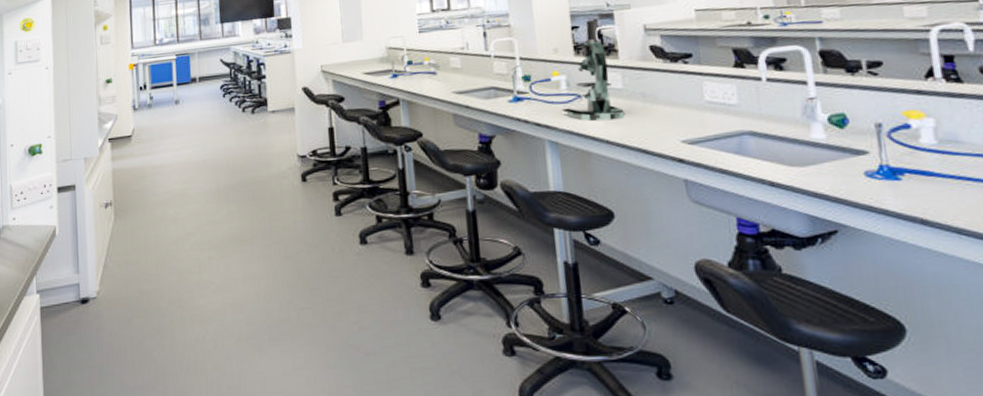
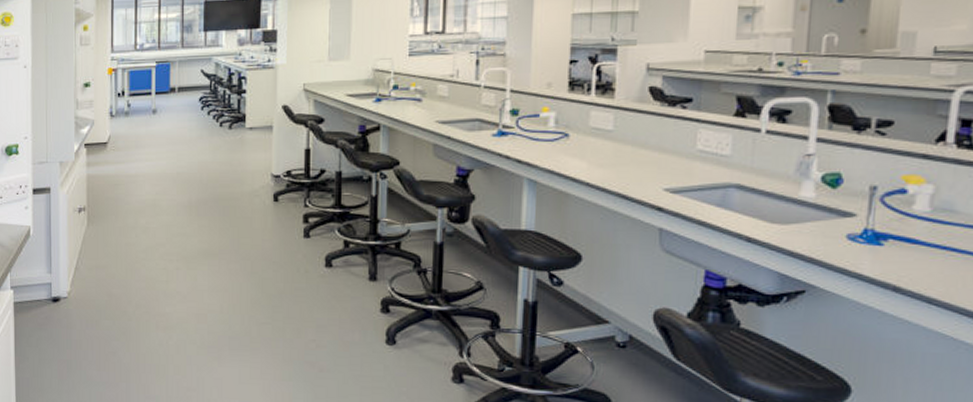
microscope: present [562,20,625,122] -> none [546,55,611,163]

